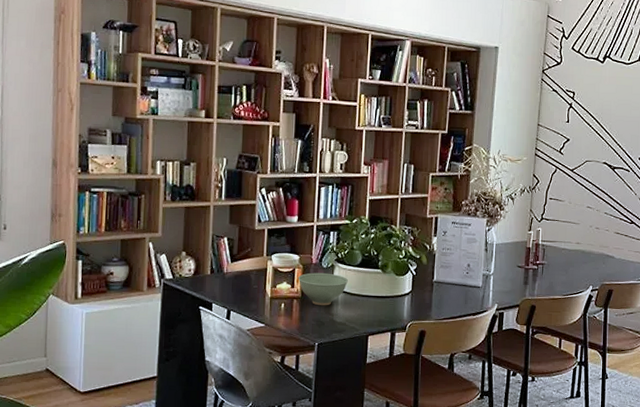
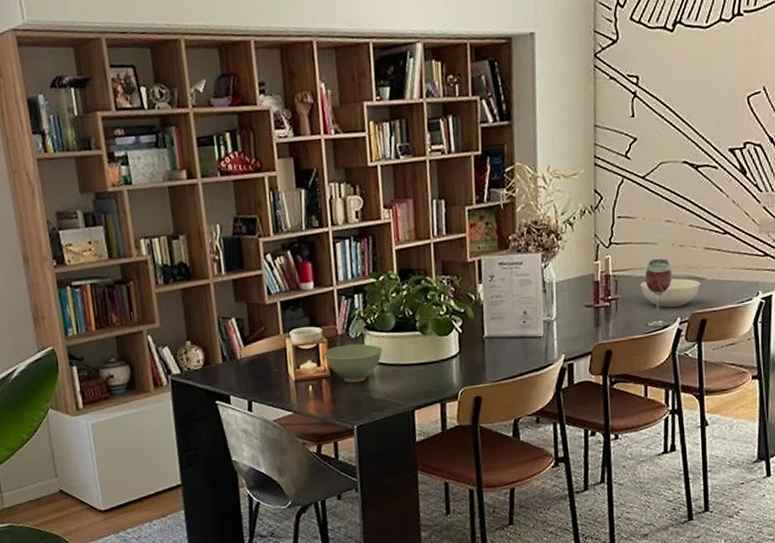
bowl: none [563,253,610,277] -> present [641,278,701,308]
wineglass: none [565,236,589,292] -> present [644,258,673,328]

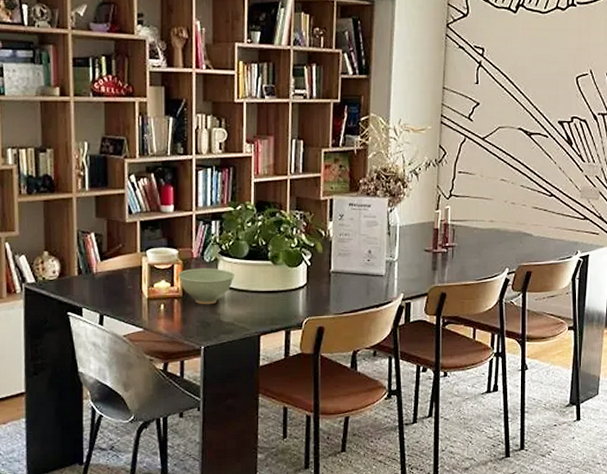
bowl: present [641,278,701,308] -> none [475,232,528,258]
wineglass: present [644,258,673,328] -> none [478,214,504,276]

